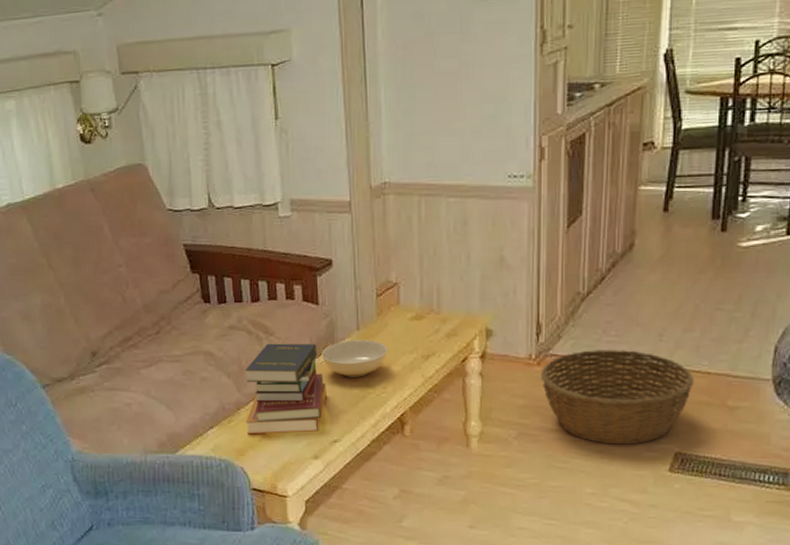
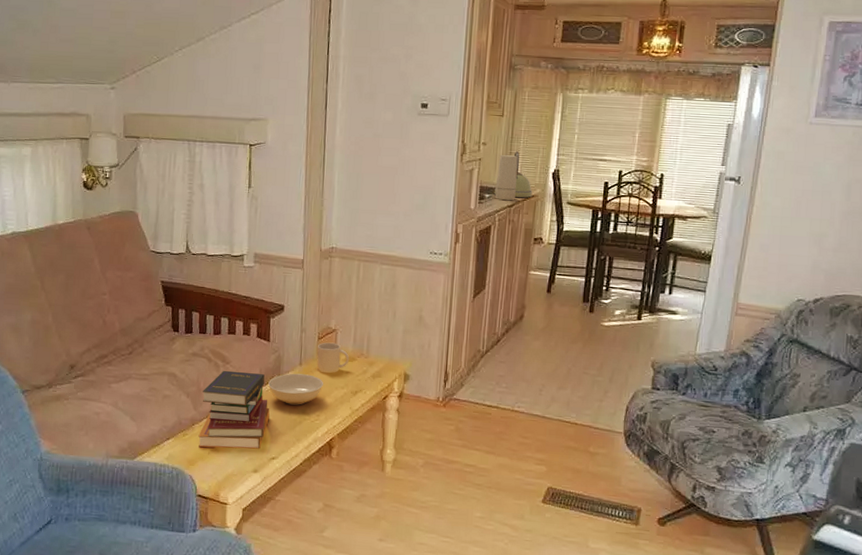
mug: none [377,299,417,337] -> present [317,342,350,374]
basket: present [540,350,694,445] -> none [445,397,564,478]
kettle: none [586,31,639,93] -> present [493,151,533,199]
canister: none [588,37,616,99] -> present [494,155,518,201]

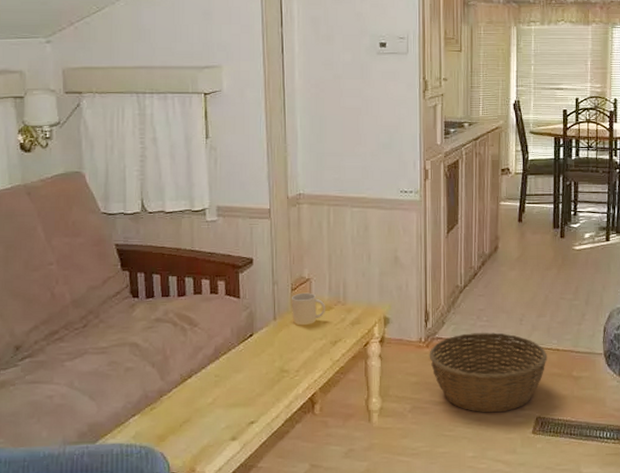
books: present [198,370,270,449] -> none [168,333,245,421]
bowl: present [268,373,323,405] -> none [241,329,300,363]
basket: none [445,397,564,478] -> present [429,332,547,413]
kettle: present [493,151,533,199] -> none [458,85,497,131]
canister: present [494,155,518,201] -> none [459,89,480,134]

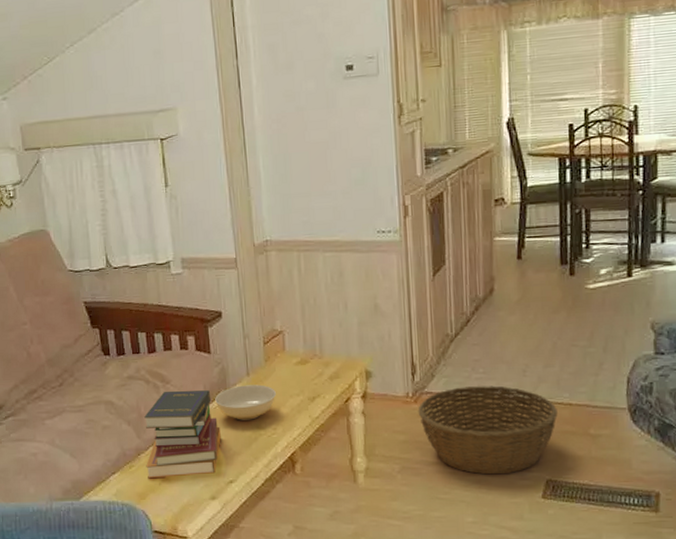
books: none [168,333,245,421] -> present [144,390,221,479]
bowl: none [241,329,300,363] -> present [215,384,276,420]
mug: present [292,292,326,326] -> none [264,346,302,381]

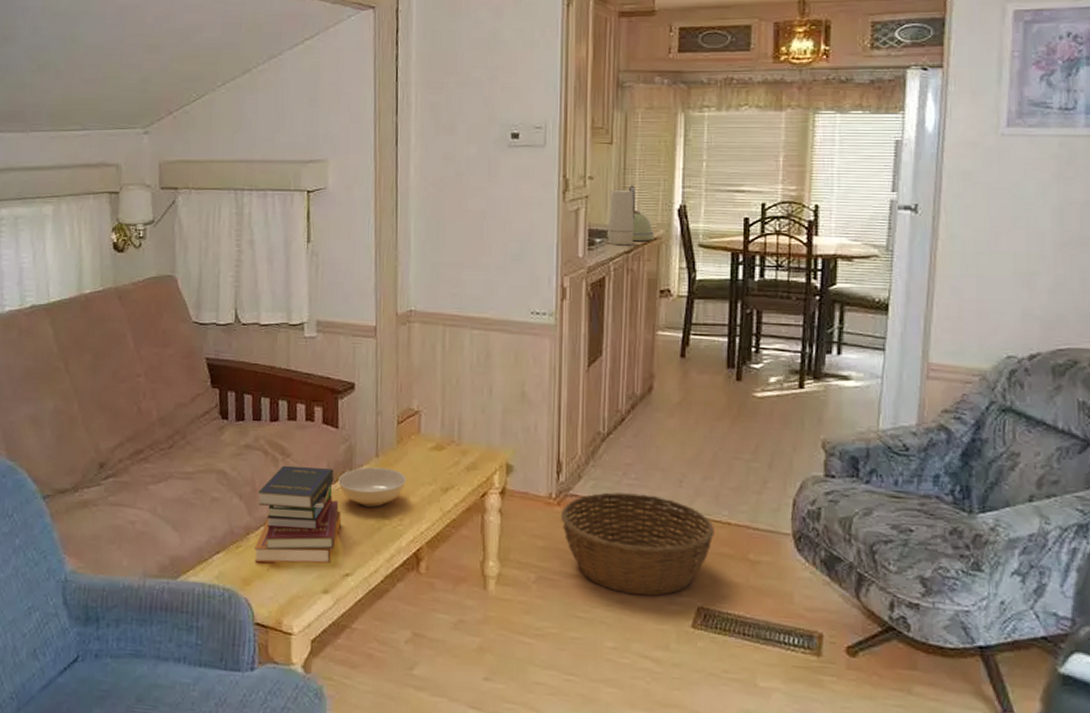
kettle: none [441,104,487,157] -> present [606,185,655,242]
canister: none [442,109,467,162] -> present [607,190,634,246]

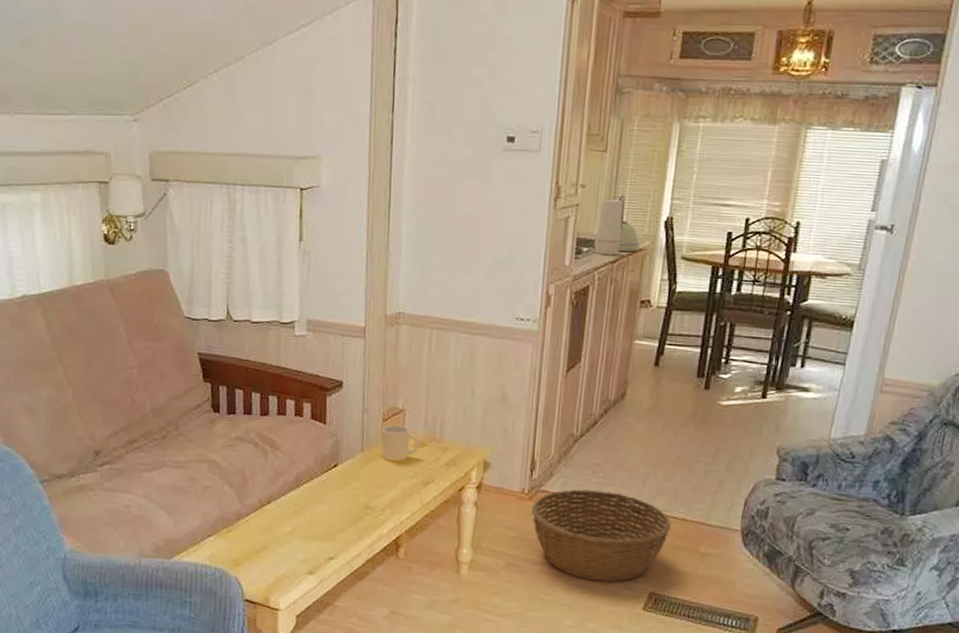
books: present [254,465,341,564] -> none [244,457,327,548]
bowl: present [338,467,406,507] -> none [325,460,389,498]
mug: none [397,427,437,467] -> present [381,424,420,461]

